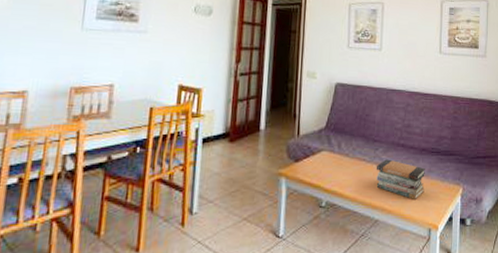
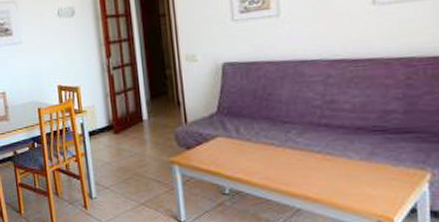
book stack: present [376,159,426,201] -> none [289,142,367,189]

